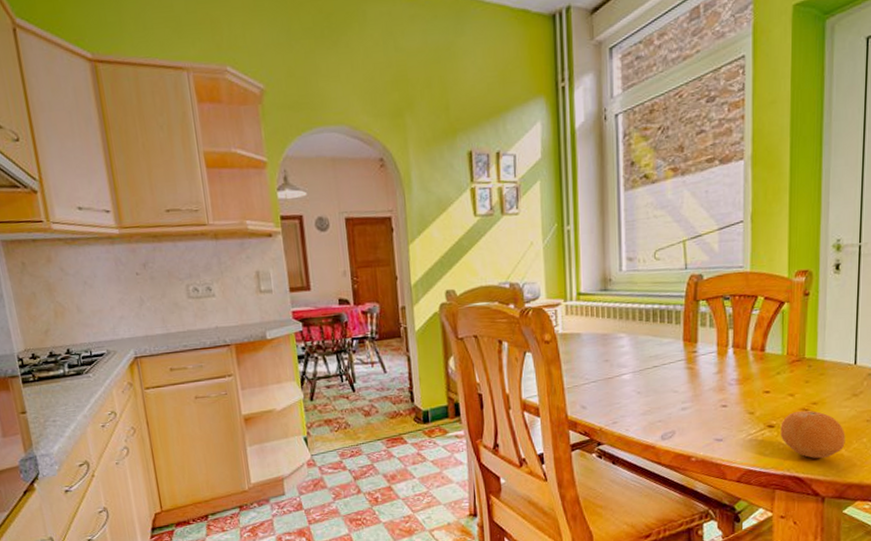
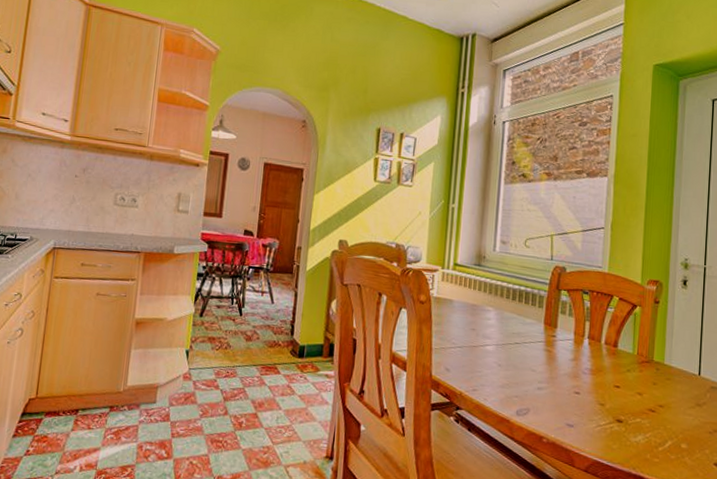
fruit: present [780,411,846,459] -> none [628,411,689,463]

